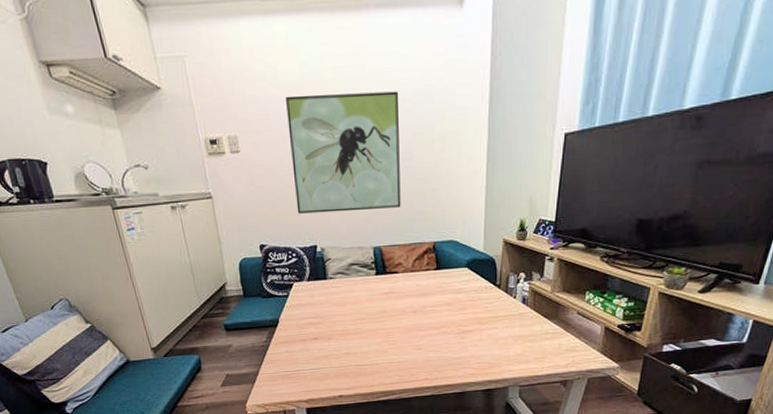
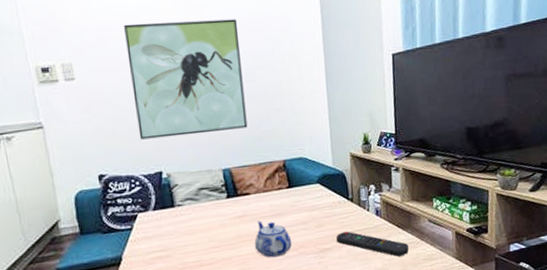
teapot: none [398,298,435,334] -> present [254,220,292,258]
remote control: none [479,316,553,346] -> present [336,231,409,257]

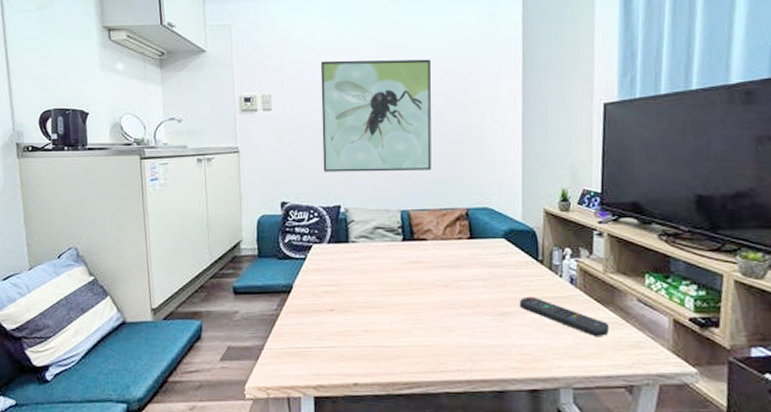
teapot: present [254,220,292,258] -> none [426,270,468,312]

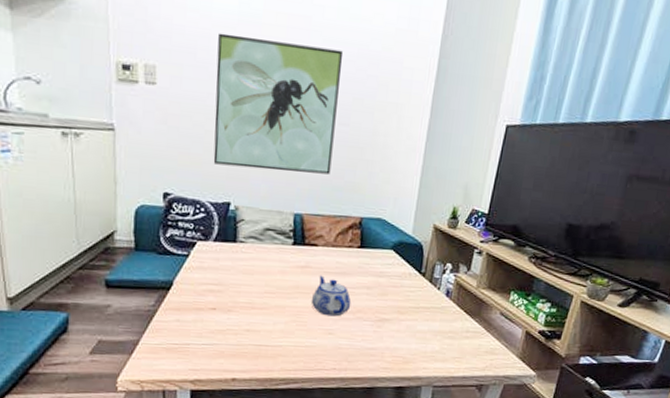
teapot: none [426,270,468,312] -> present [311,275,351,317]
remote control: present [520,296,610,338] -> none [398,305,473,344]

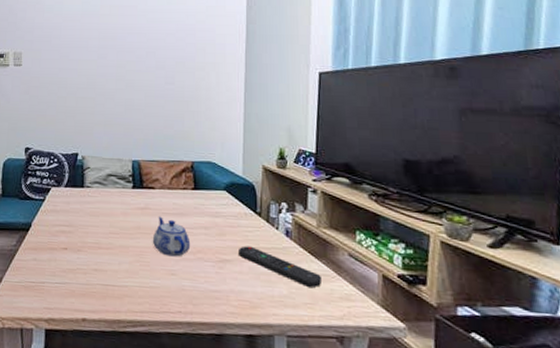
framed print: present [213,33,344,175] -> none [64,25,165,125]
remote control: none [398,305,473,344] -> present [239,246,323,289]

